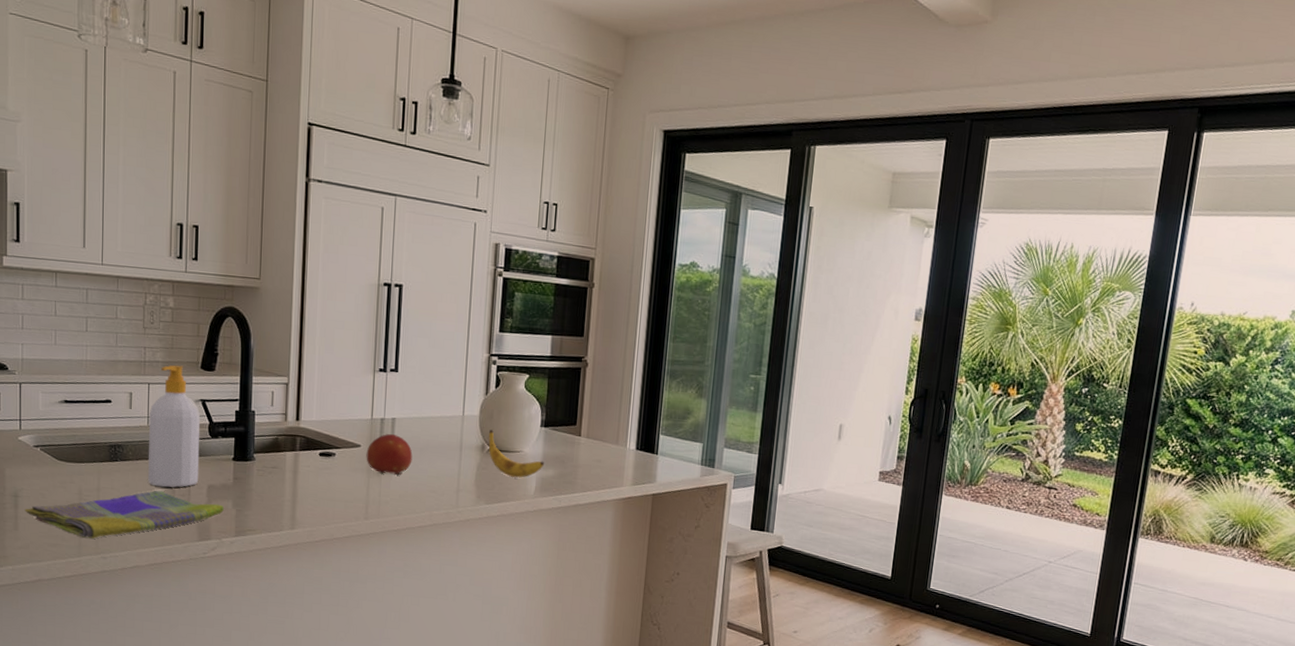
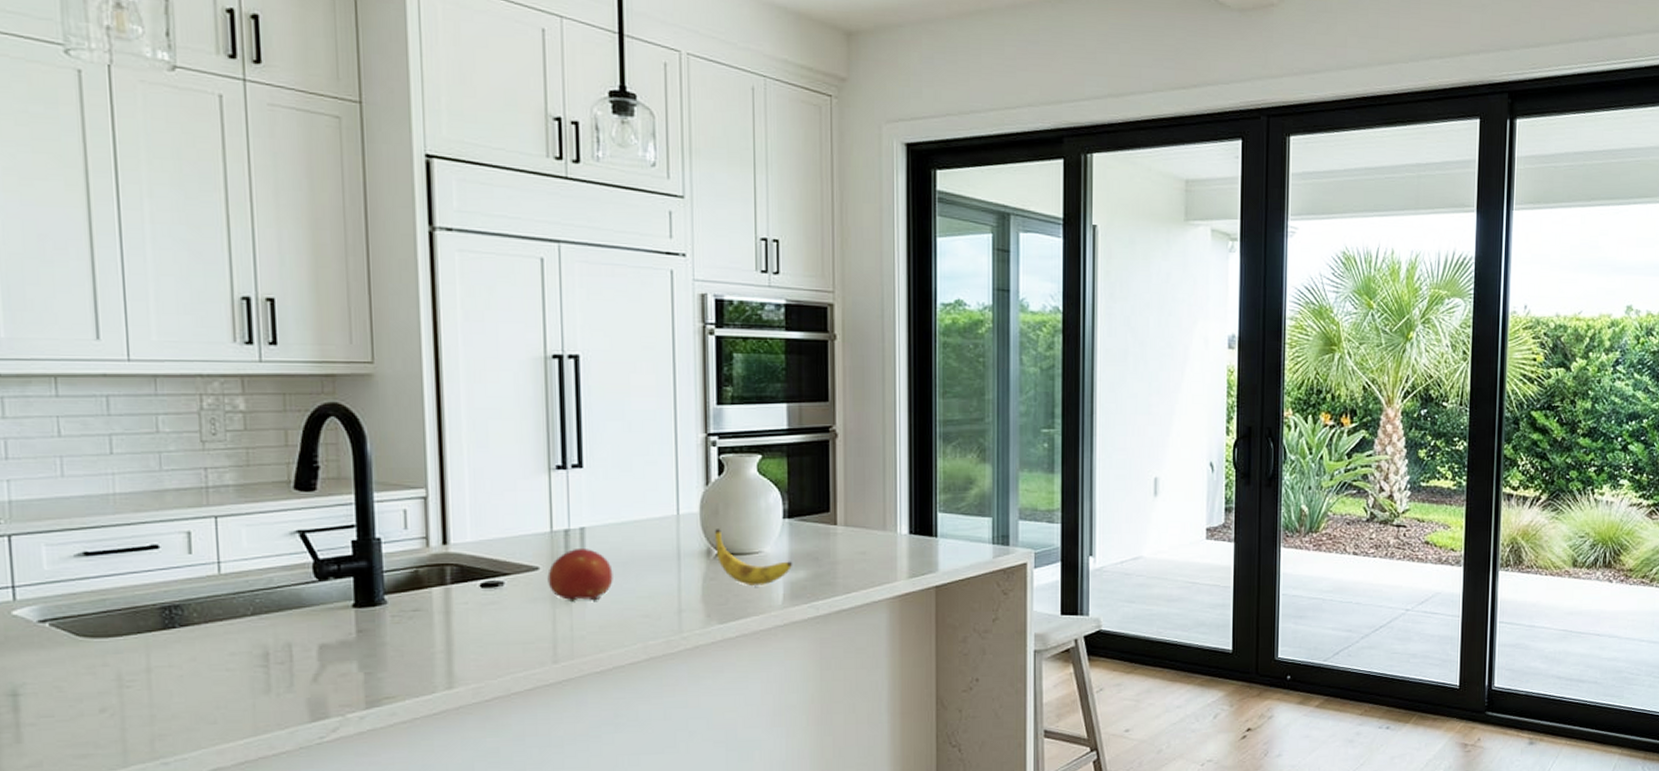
dish towel: present [24,490,224,539] -> none [30,660,346,740]
soap bottle: present [148,365,200,488] -> none [219,487,304,656]

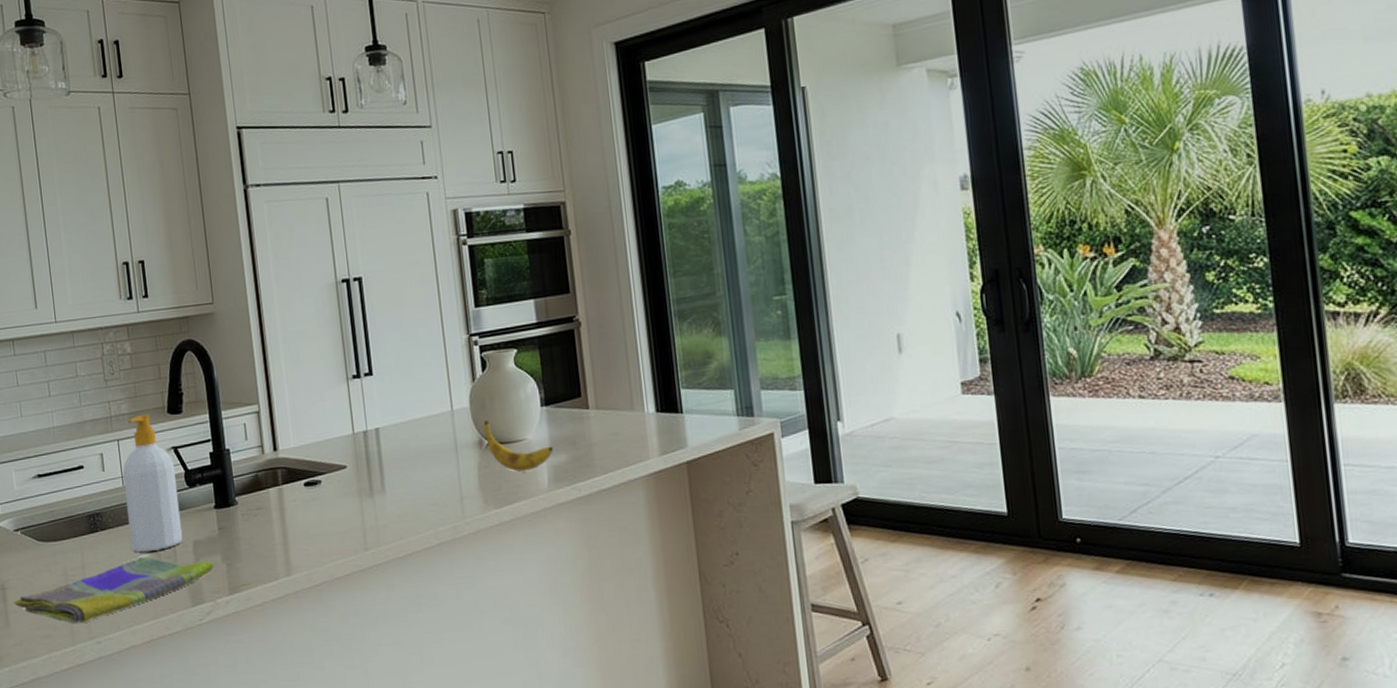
dish towel: none [30,660,346,740] -> present [13,556,214,623]
soap bottle: none [219,487,304,656] -> present [122,413,183,553]
fruit: present [547,547,613,601] -> none [353,446,405,495]

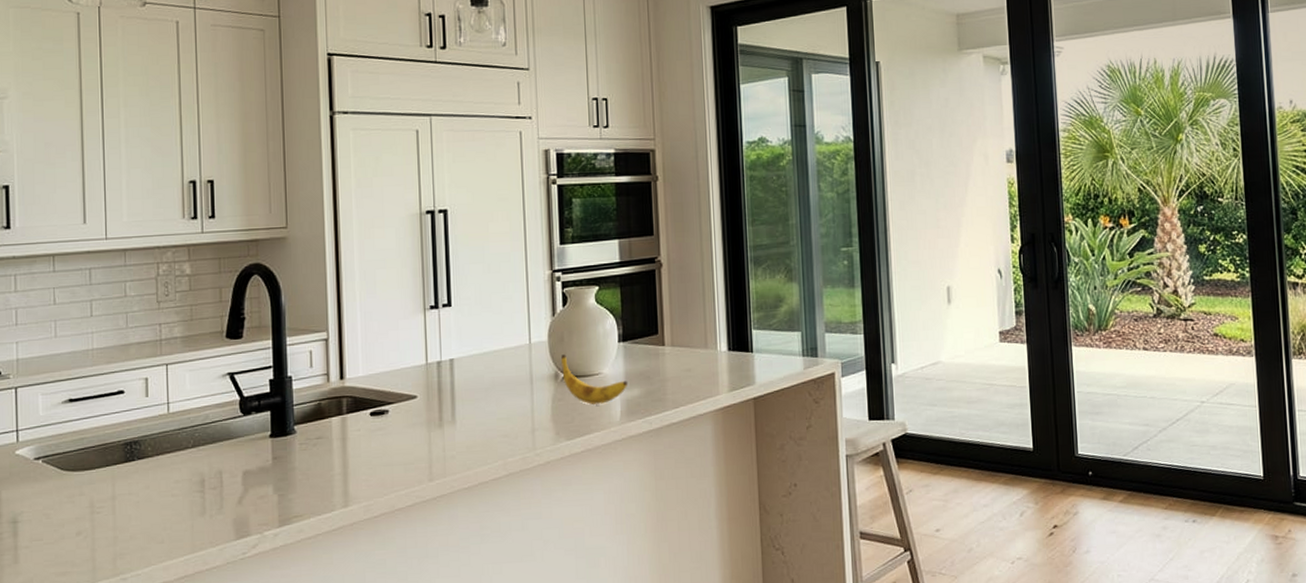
dish towel: present [13,556,214,623] -> none [26,487,263,559]
soap bottle: present [122,413,183,553] -> none [169,338,232,483]

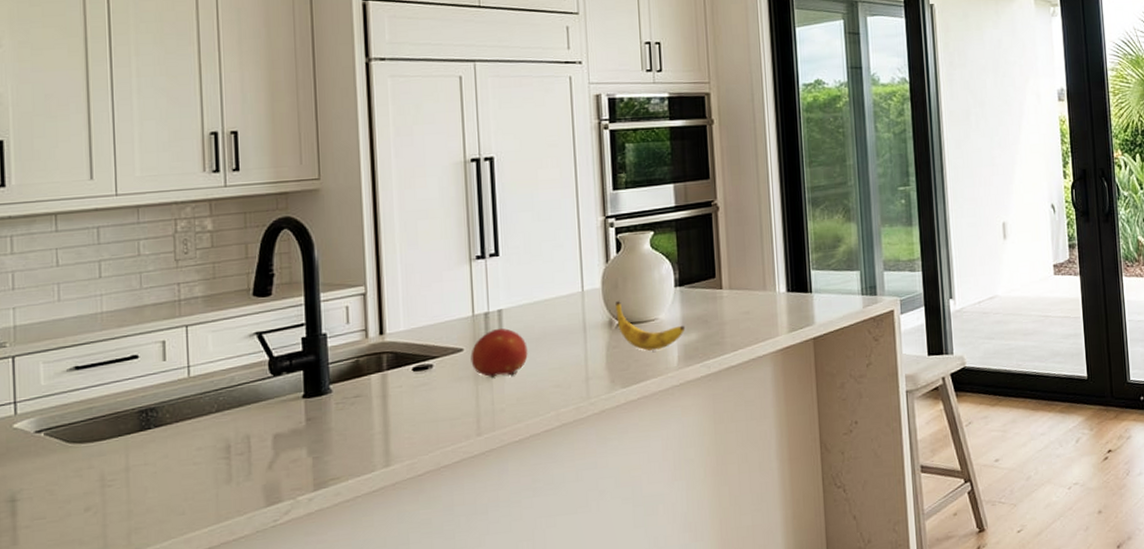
fruit: none [424,377,478,425] -> present [470,328,528,378]

